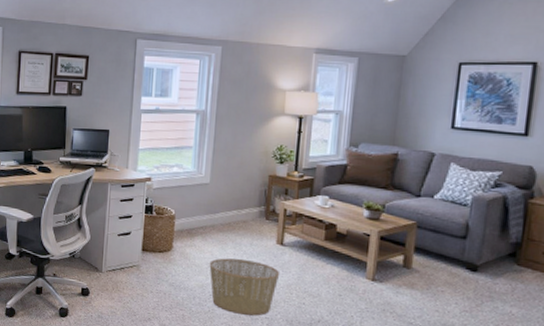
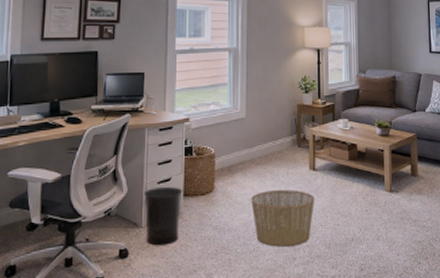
waste bin: none [105,239,141,292] -> present [144,187,183,246]

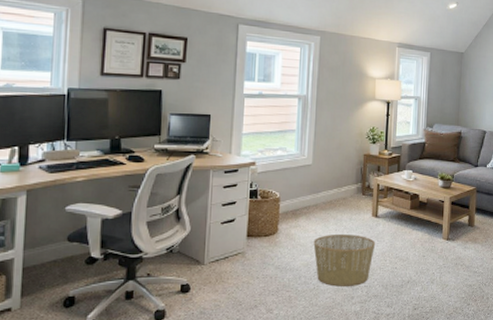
waste bin: present [144,187,183,246] -> none [207,228,246,282]

